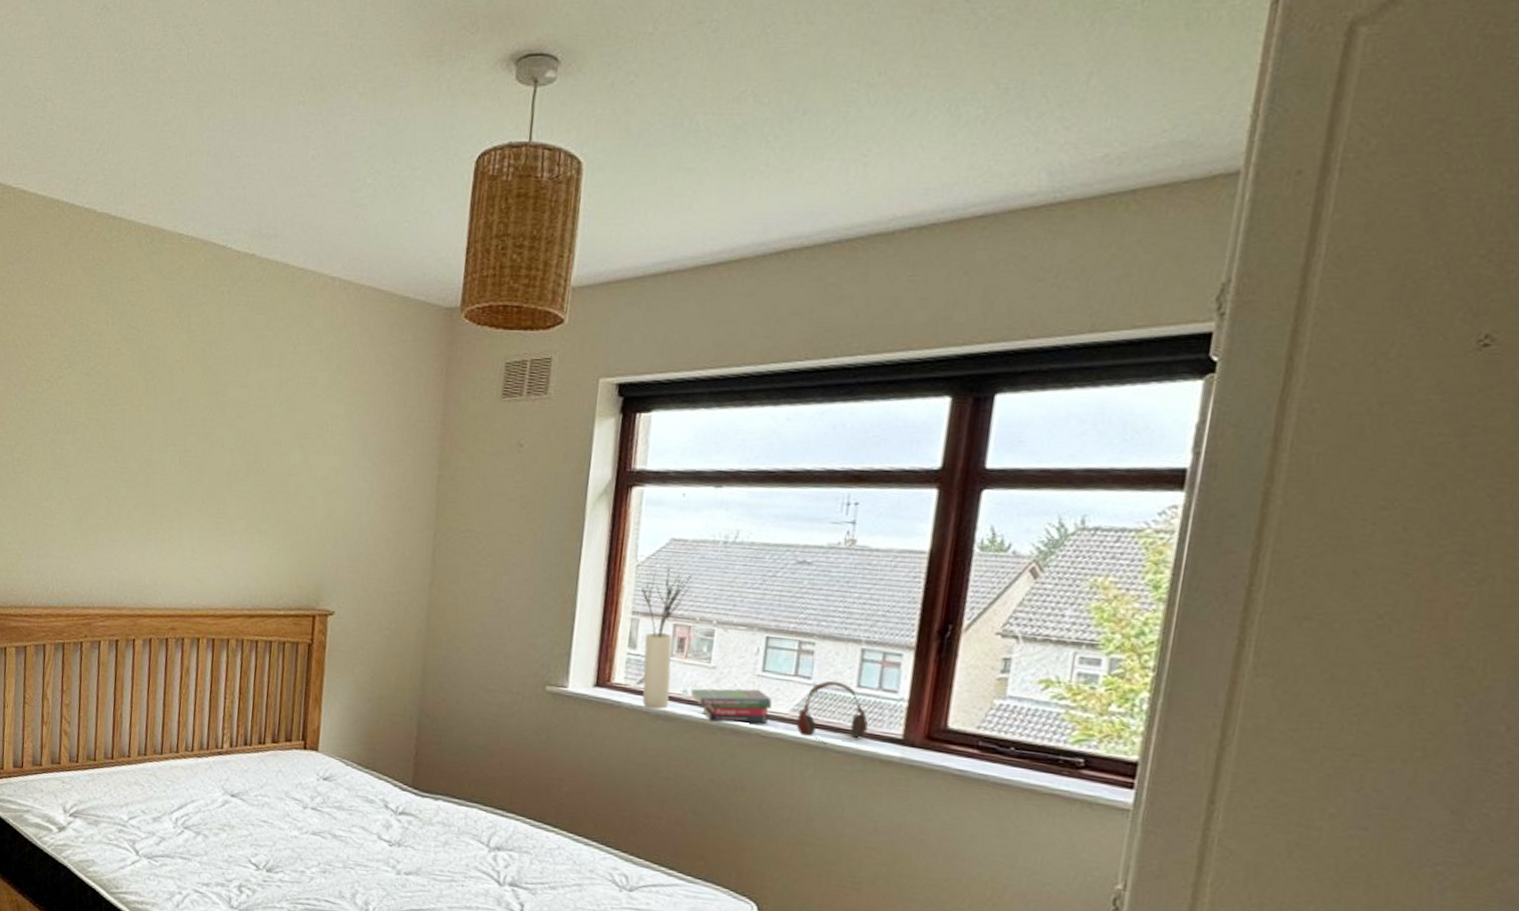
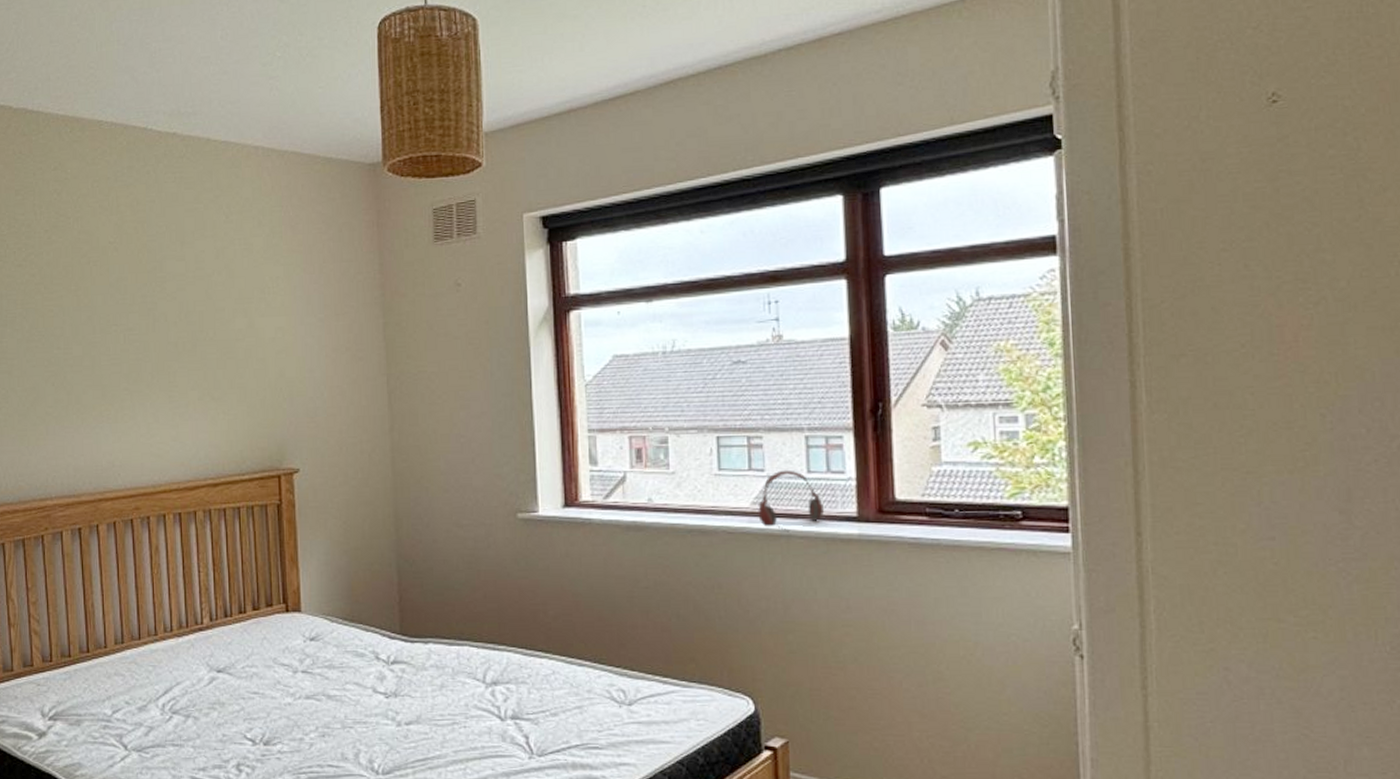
vase: present [642,565,693,710] -> none [594,380,639,522]
books: present [691,688,772,724] -> none [656,487,732,526]

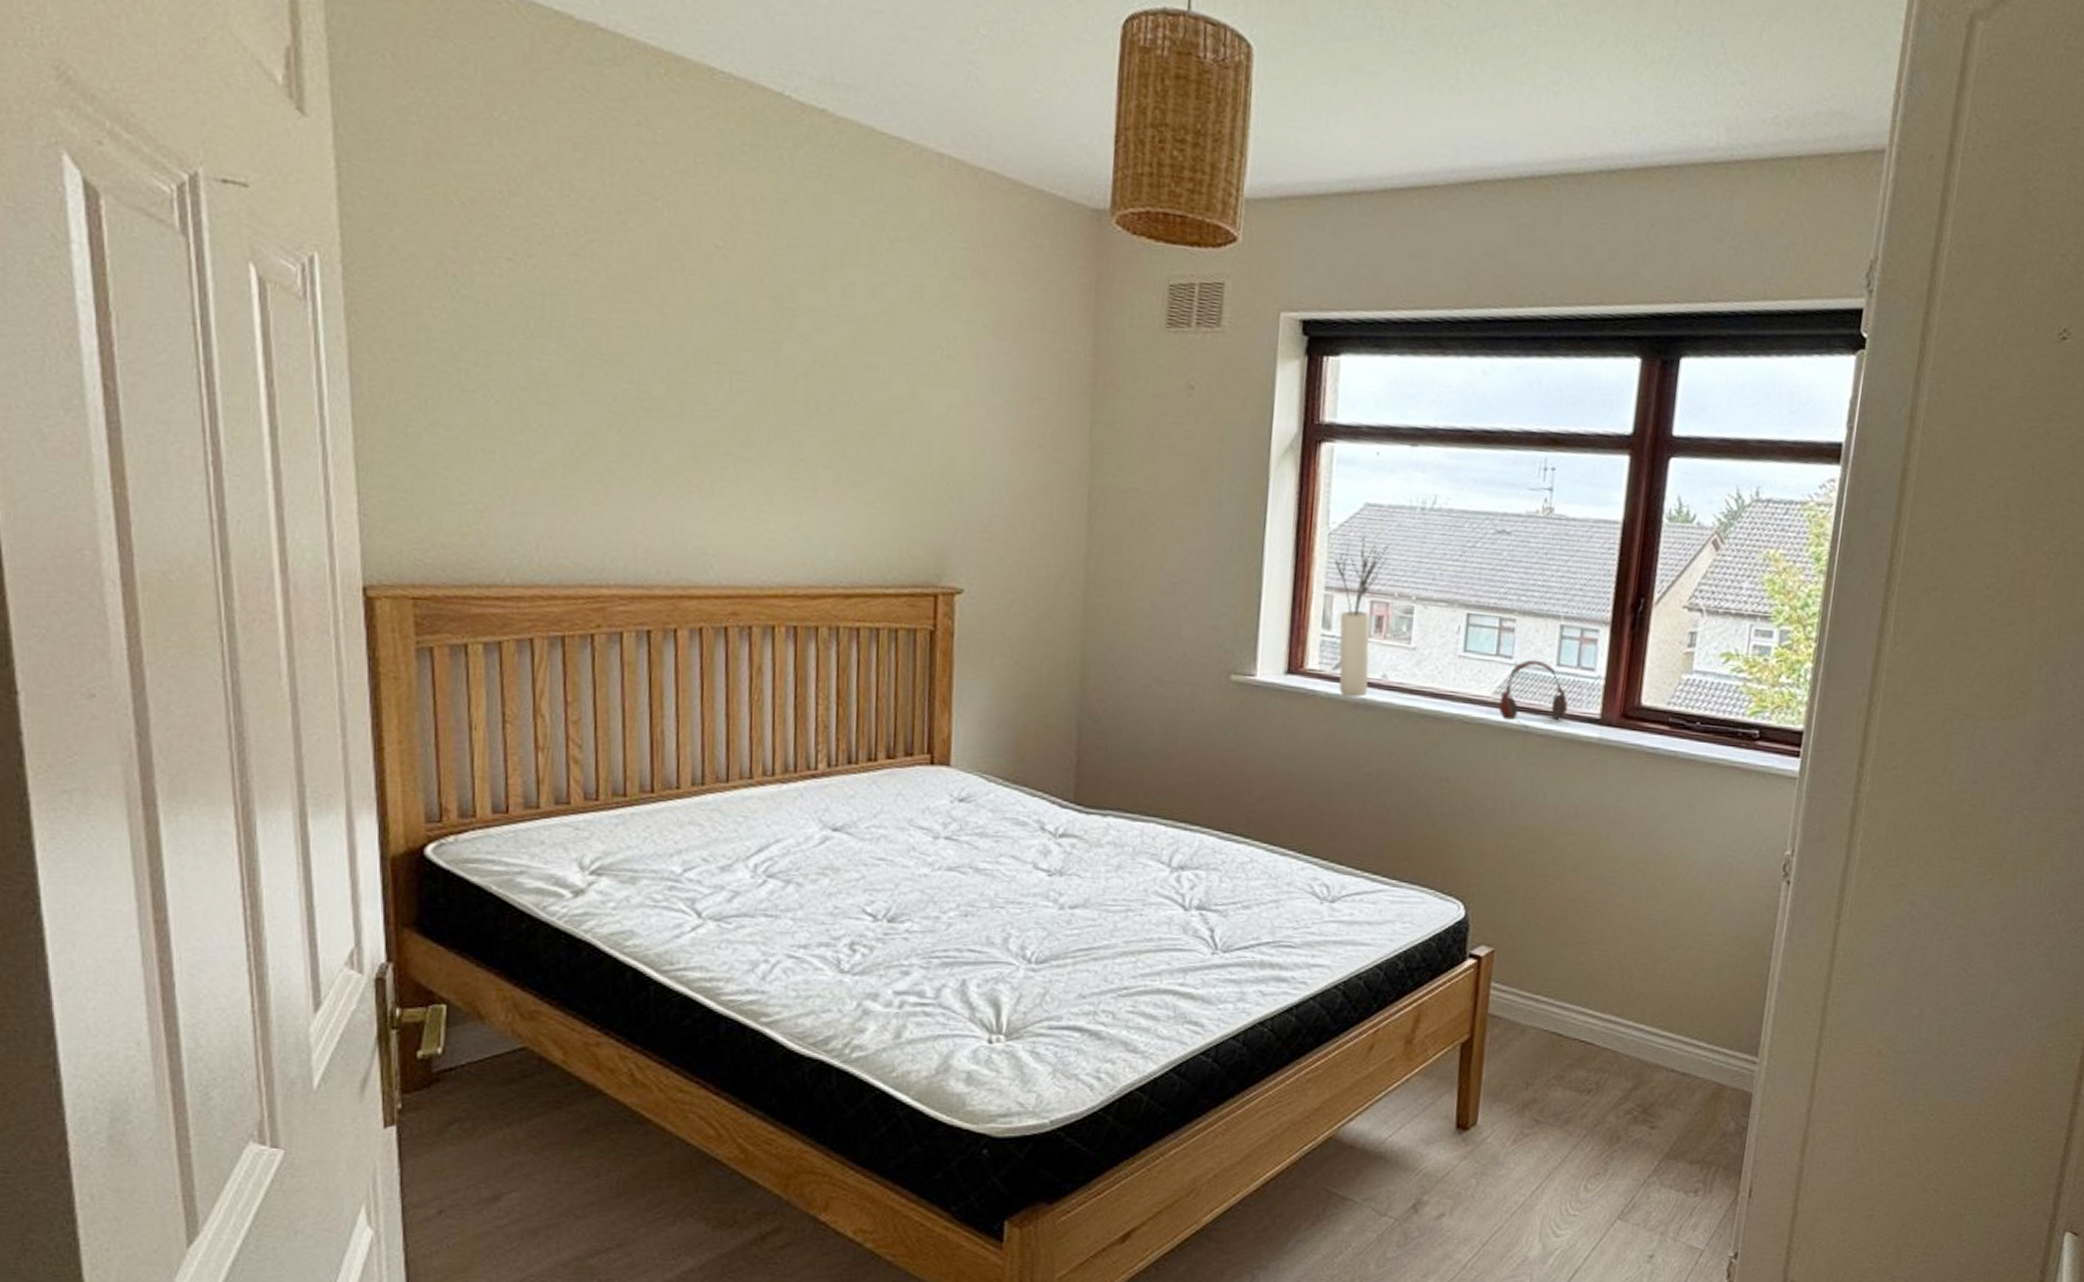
vase: none [594,380,639,522] -> present [1335,533,1390,698]

